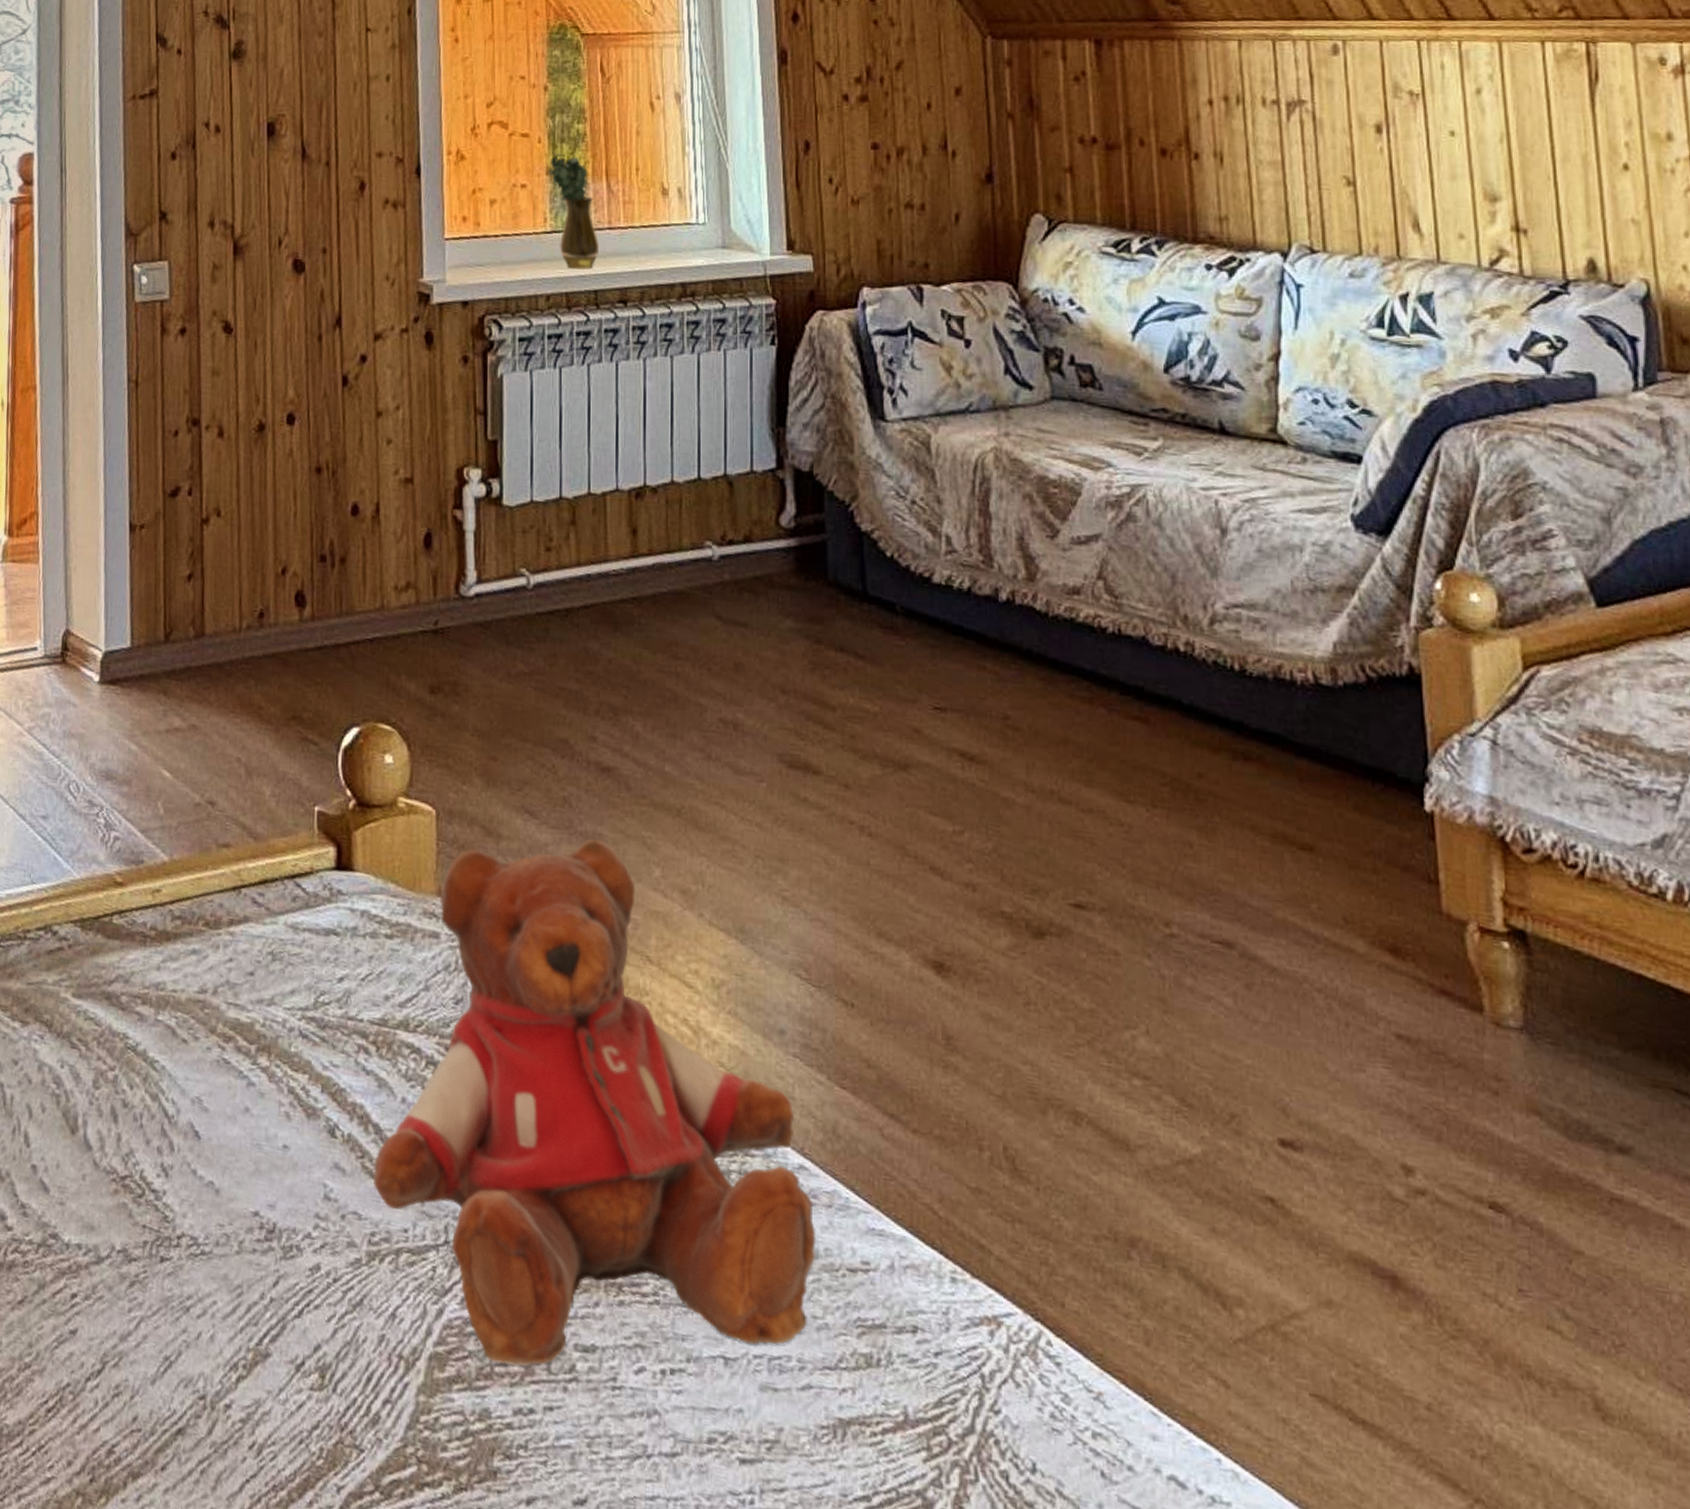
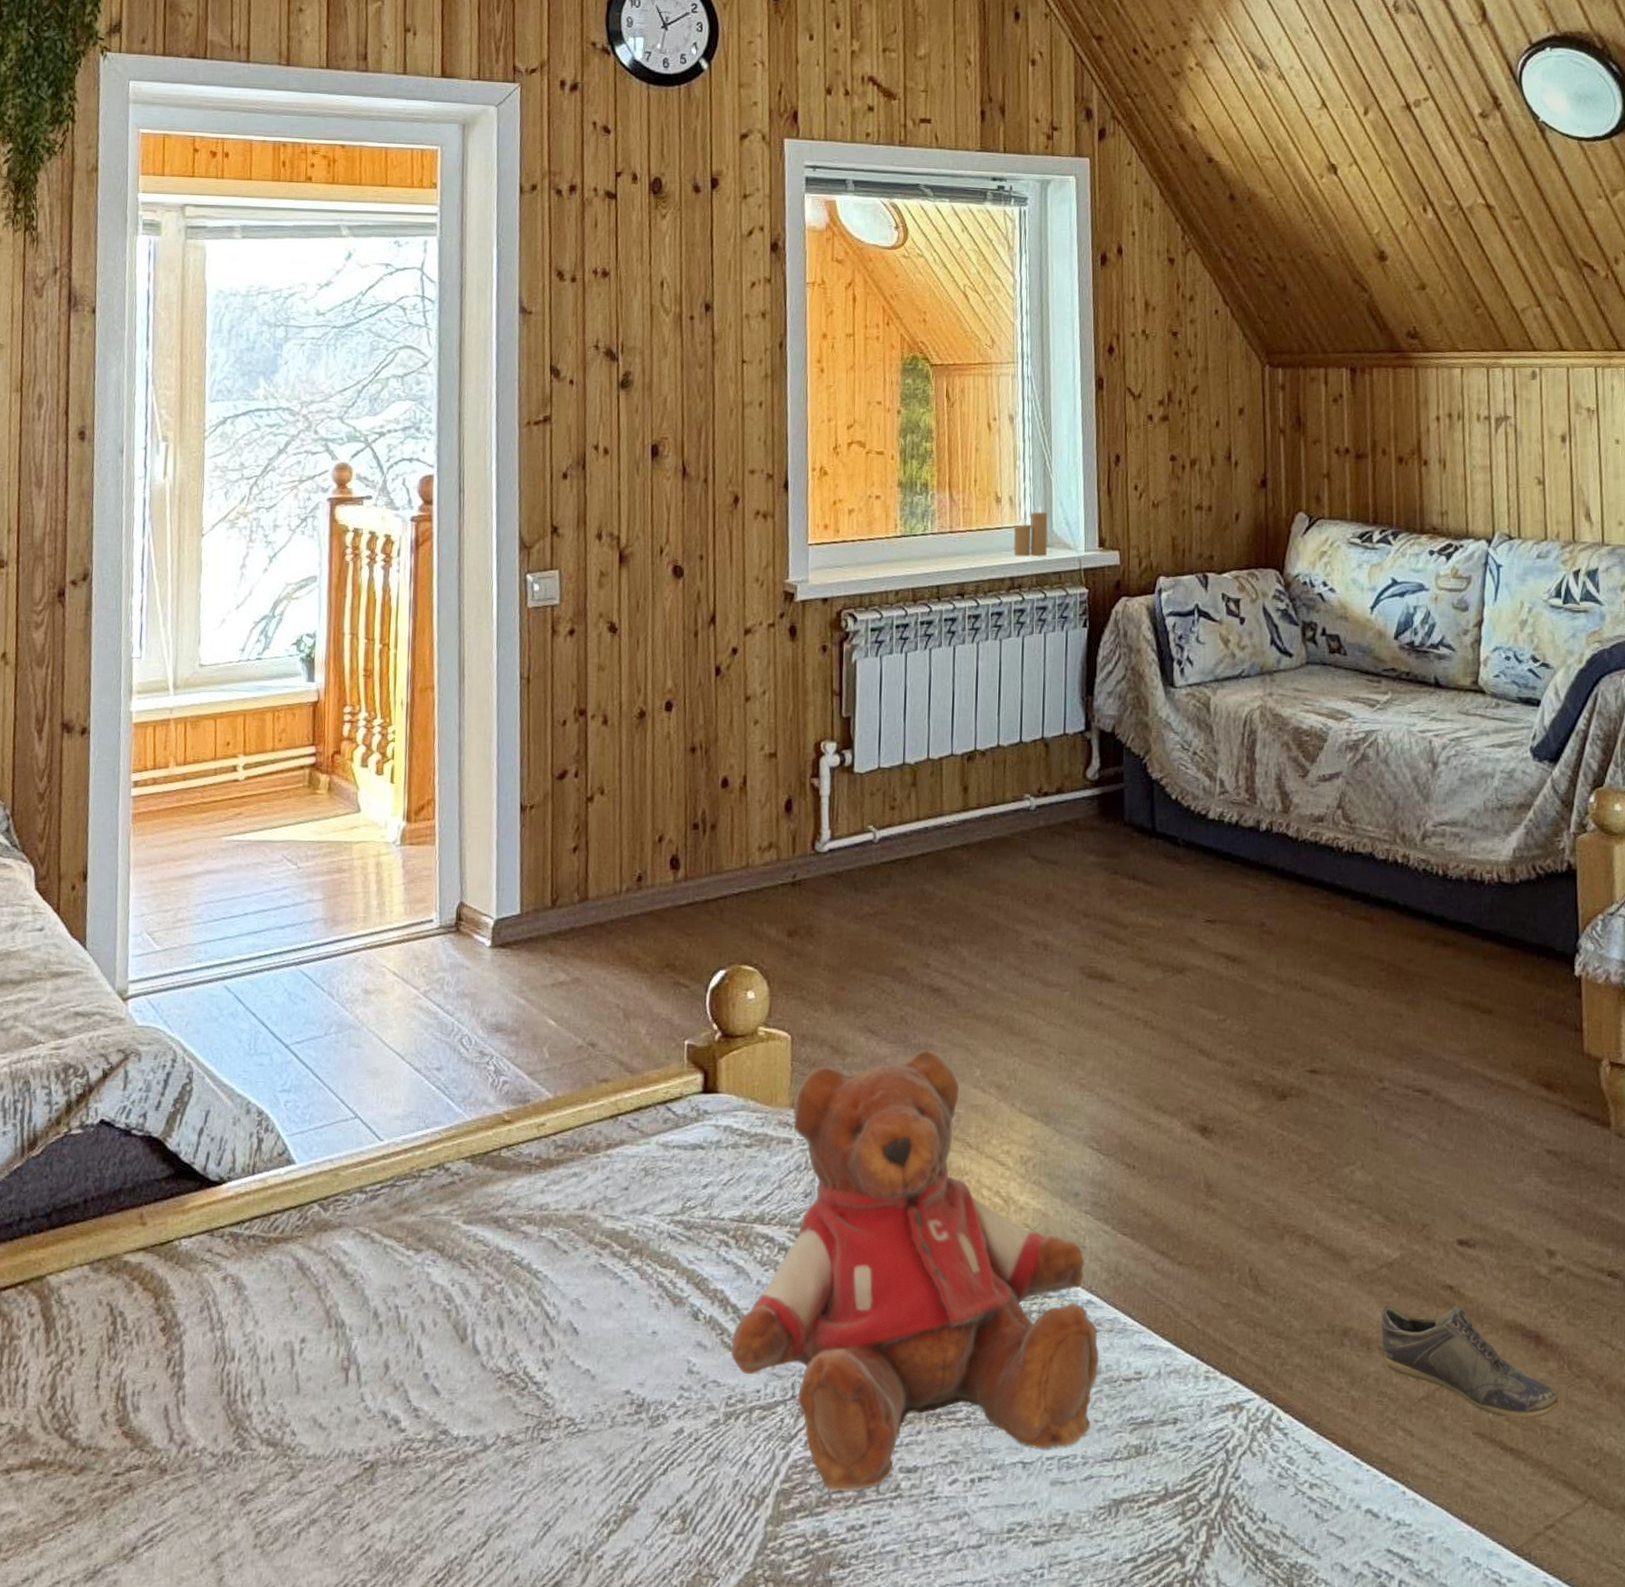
vase: present [549,151,600,270] -> none [900,466,942,568]
candle: none [684,200,725,260] -> present [1013,506,1048,557]
shoe: none [1179,1214,1429,1386] -> present [1380,1305,1560,1419]

